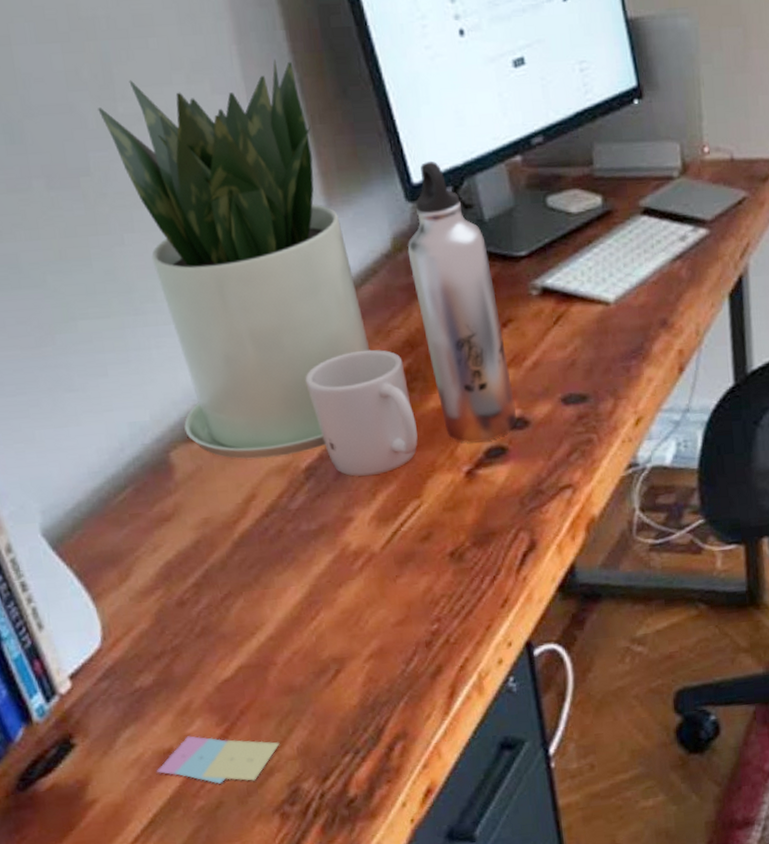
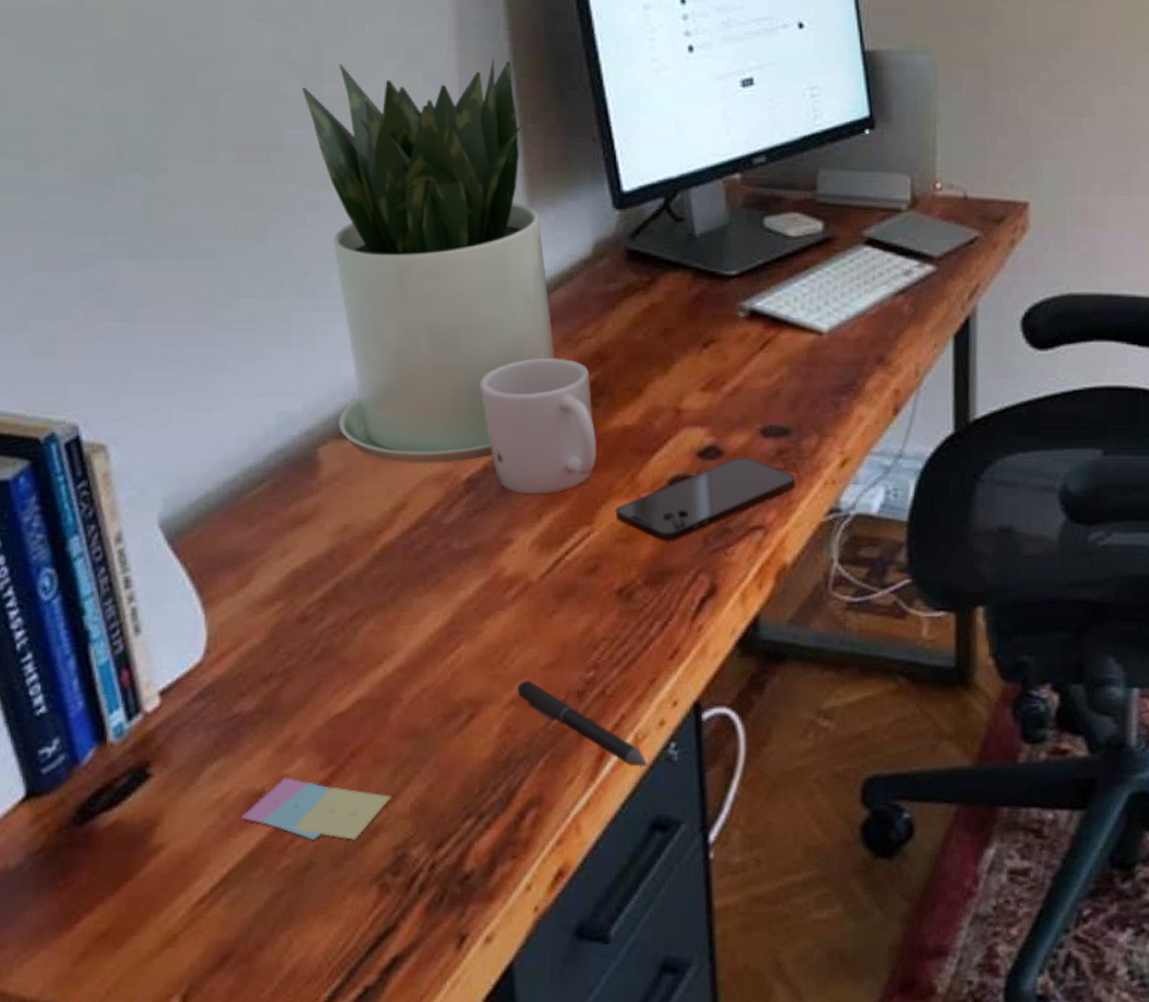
pen: none [373,636,492,700] -> present [517,680,648,767]
water bottle: present [407,160,518,443] -> none [609,170,710,469]
phone: none [440,424,597,507] -> present [615,457,795,541]

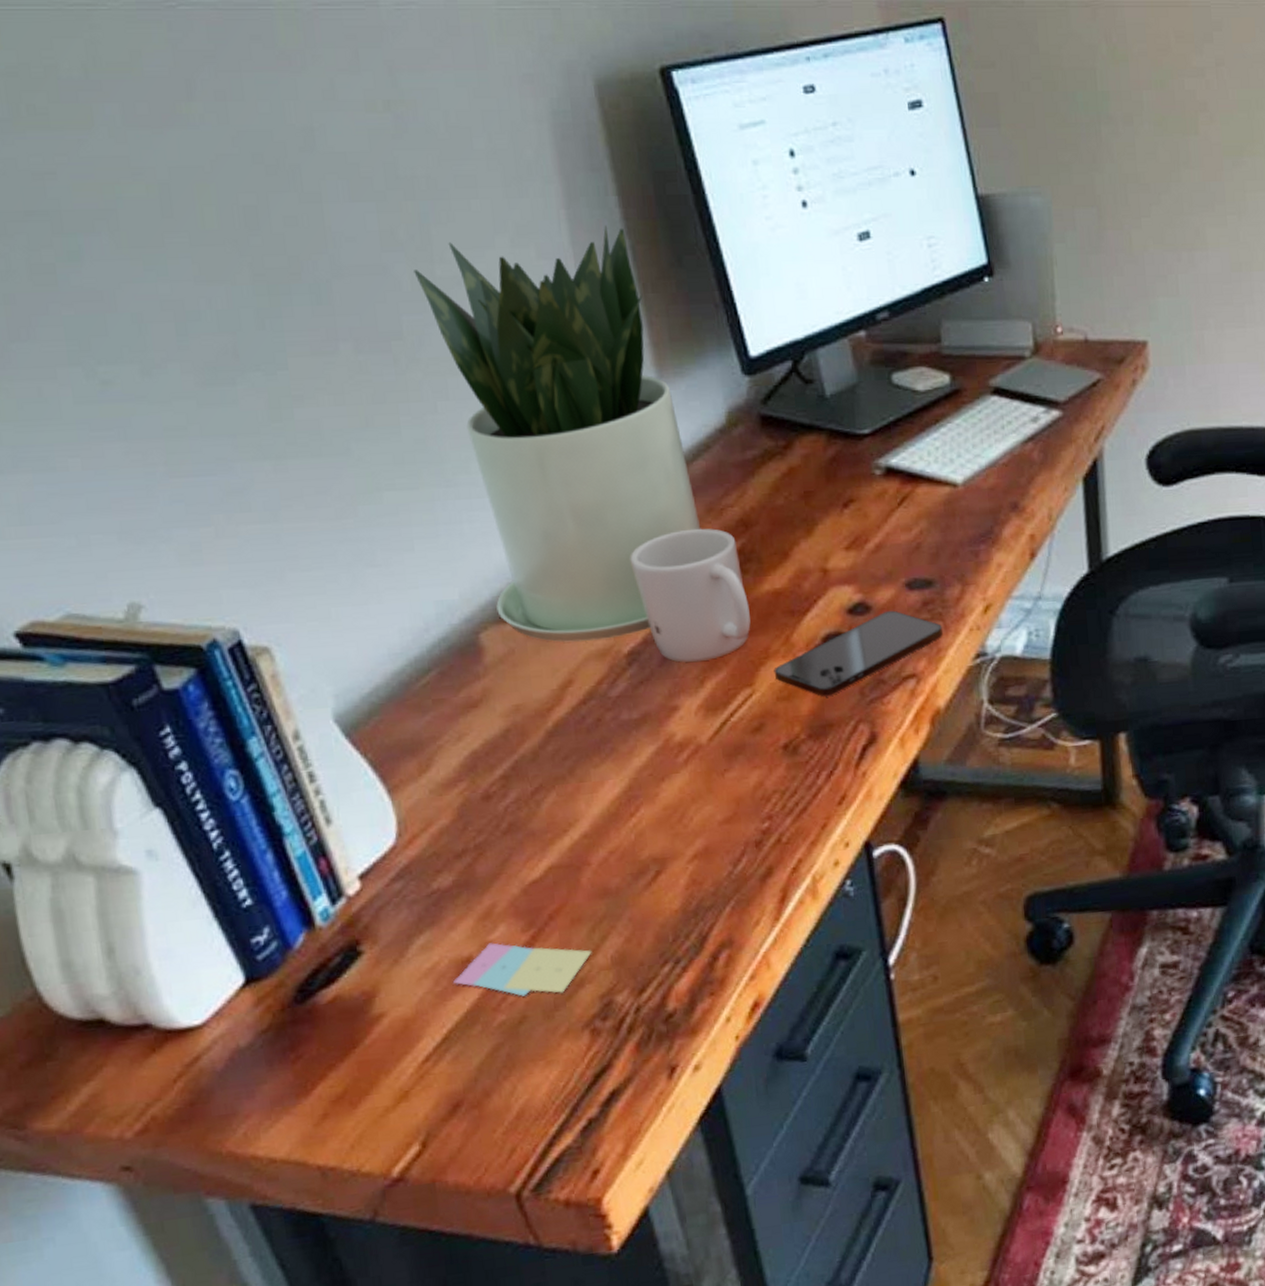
pen: present [517,680,648,767] -> none [698,835,827,905]

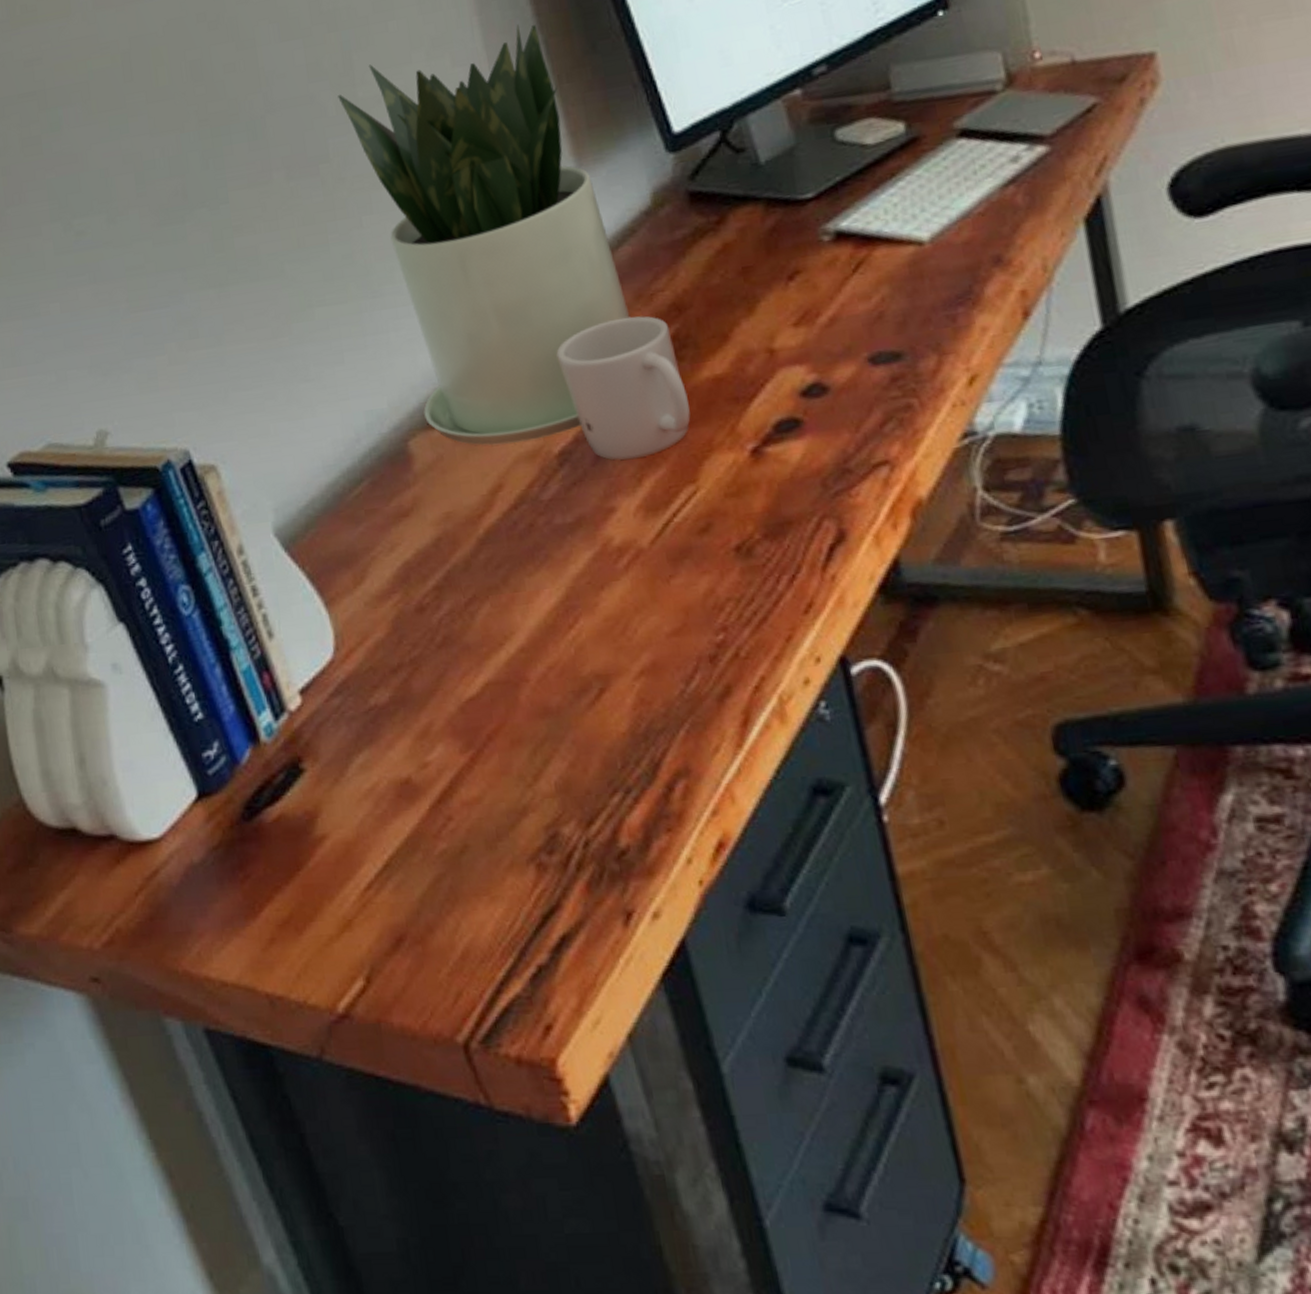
sticky notes: present [452,943,592,996] -> none [392,764,534,823]
phone: present [774,610,943,696] -> none [719,389,919,491]

